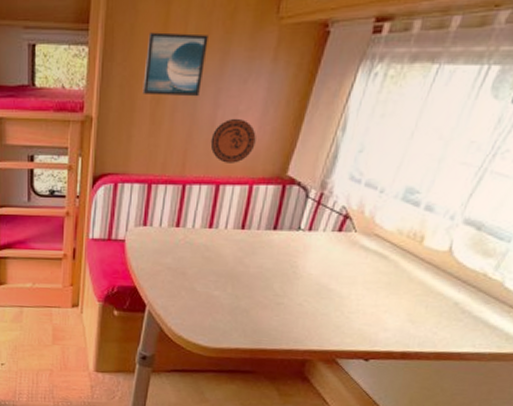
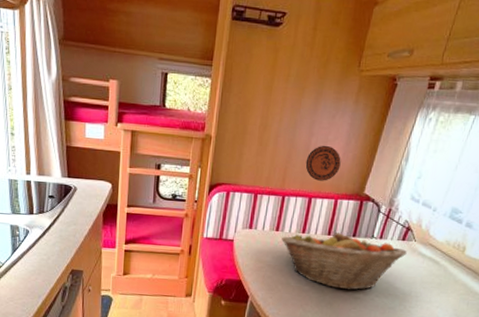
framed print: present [142,32,208,97] -> none [253,72,306,126]
fruit basket: none [183,223,345,295] -> present [281,230,407,290]

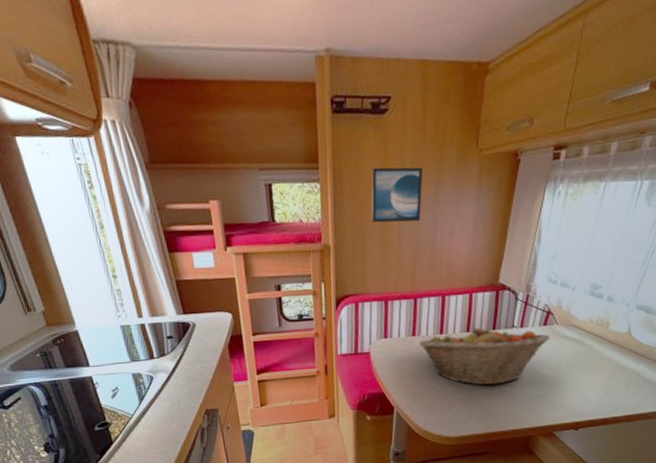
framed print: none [253,72,306,126] -> present [371,167,423,223]
decorative plate: present [305,145,341,181] -> none [433,237,471,277]

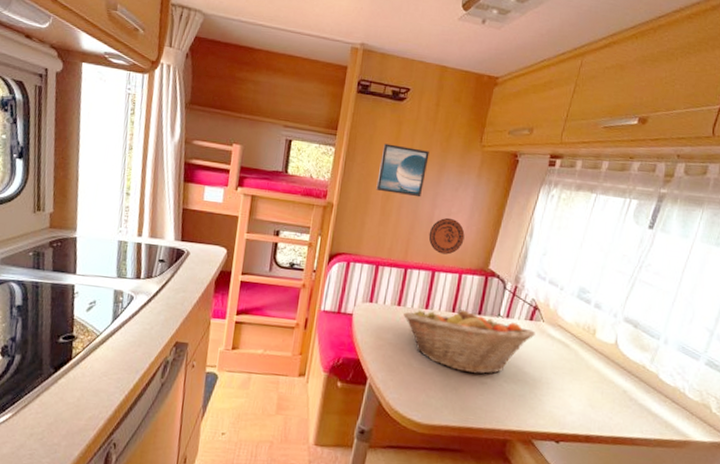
decorative plate: none [433,237,471,277] -> present [428,217,465,255]

